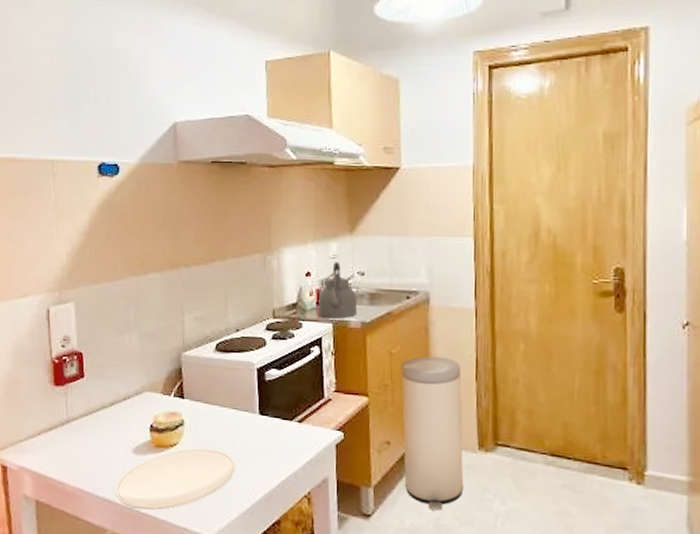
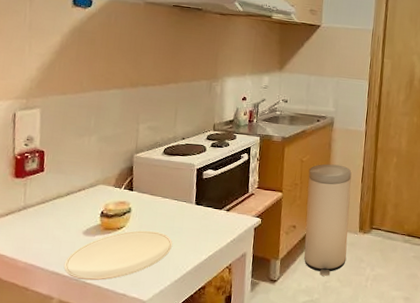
kettle: present [318,262,358,319] -> none [250,91,280,134]

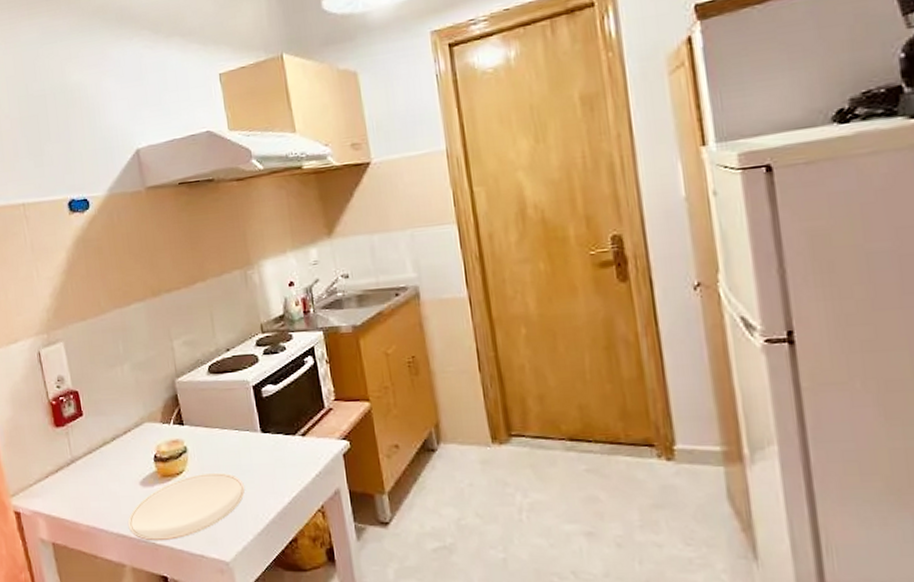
pedal bin: present [304,164,352,276] -> none [399,351,482,511]

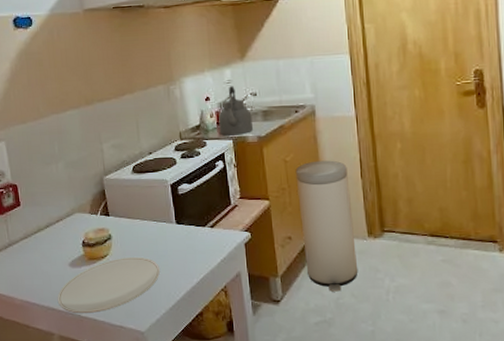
kettle: none [305,267,347,327] -> present [218,86,254,136]
pedal bin: none [399,351,482,511] -> present [295,160,358,292]

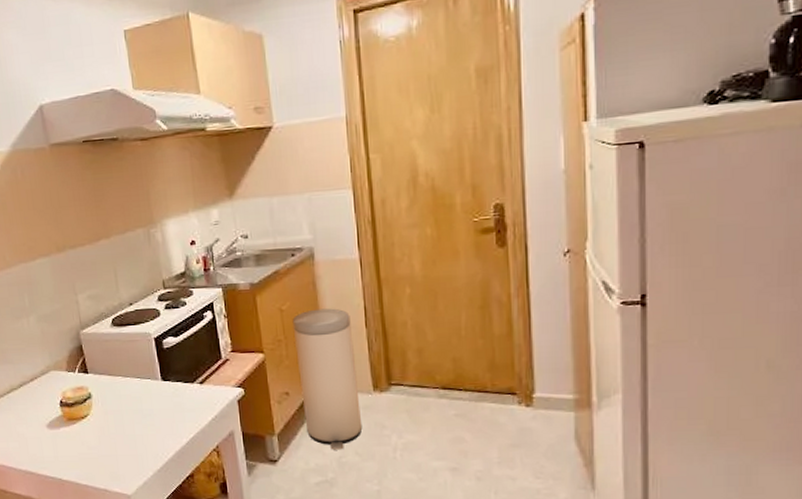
plate: present [57,256,160,314] -> none [35,416,146,478]
kettle: present [218,86,254,136] -> none [205,227,245,283]

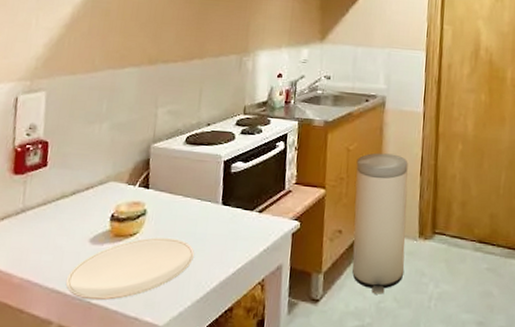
plate: none [35,416,146,478] -> present [65,237,194,301]

